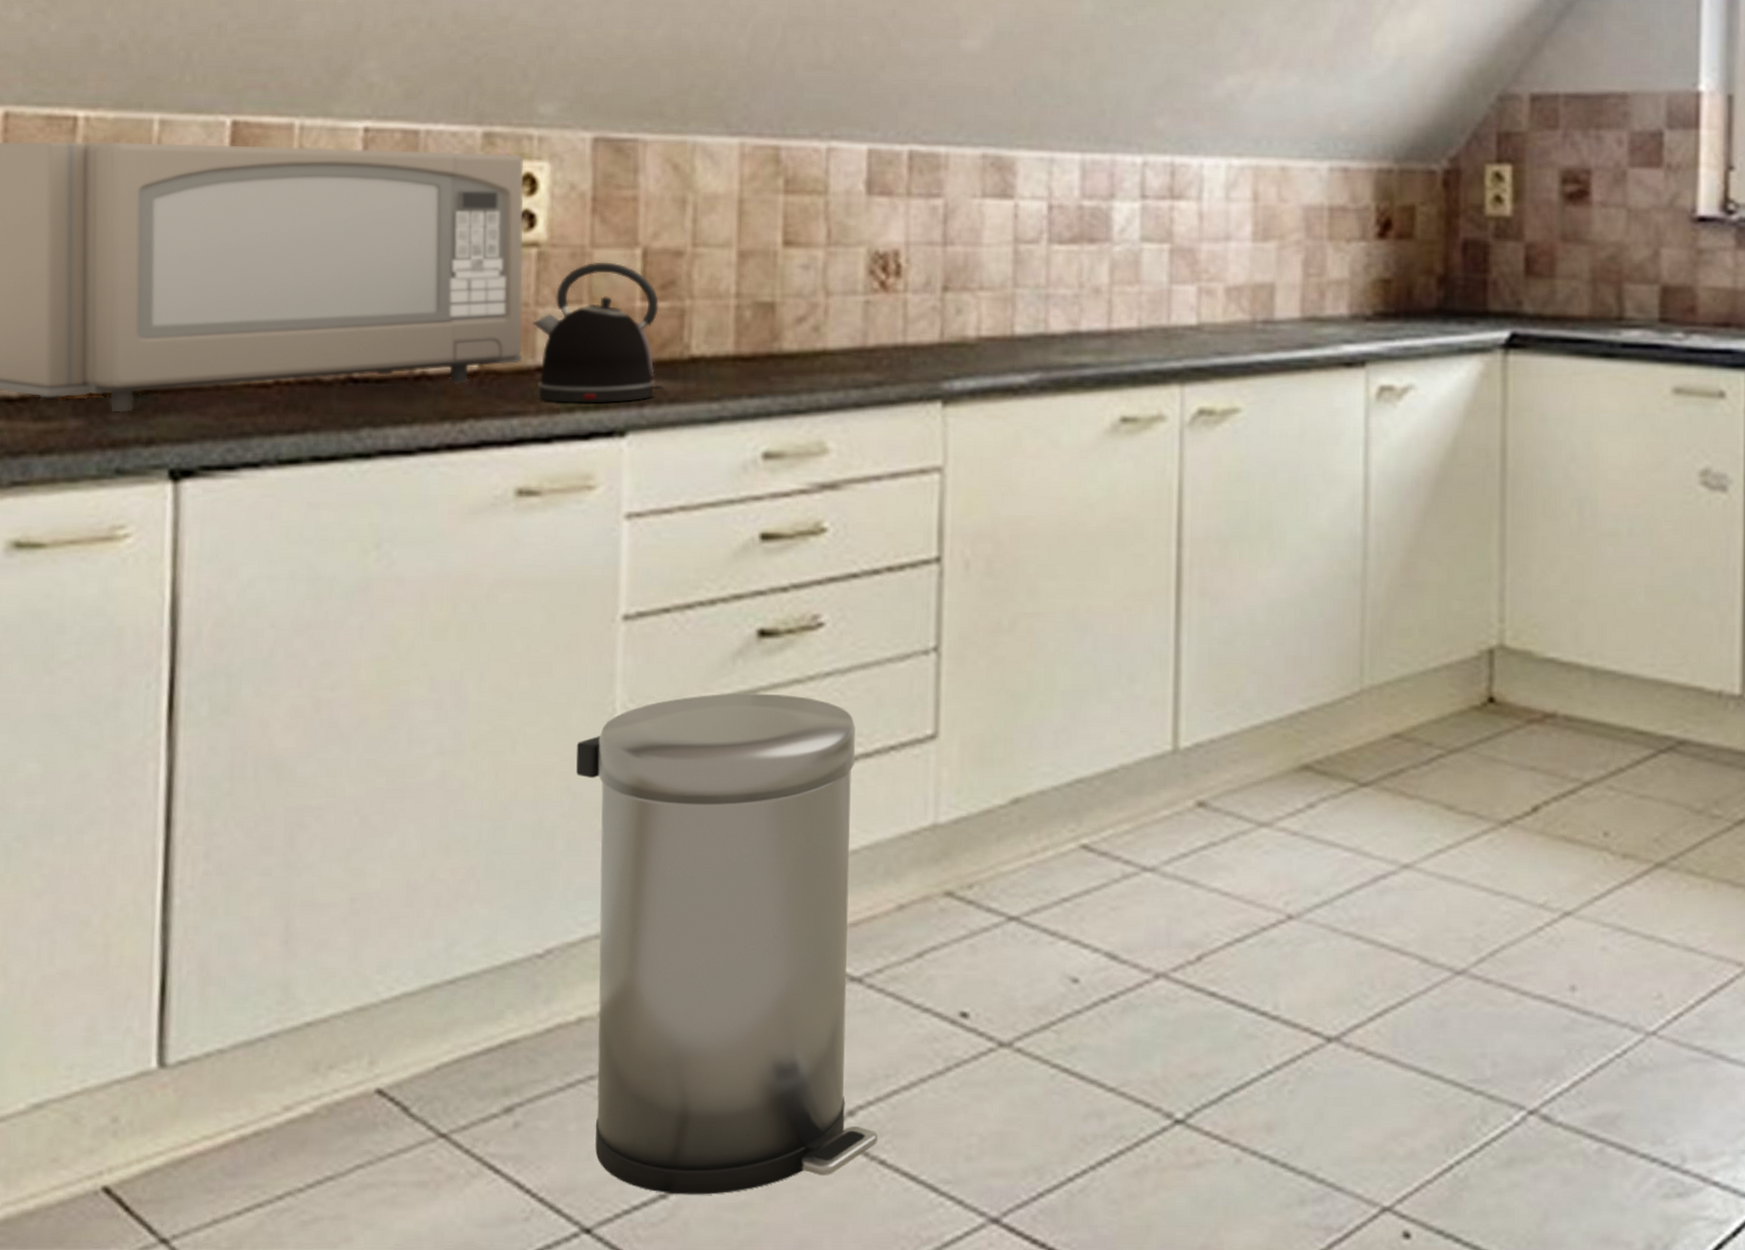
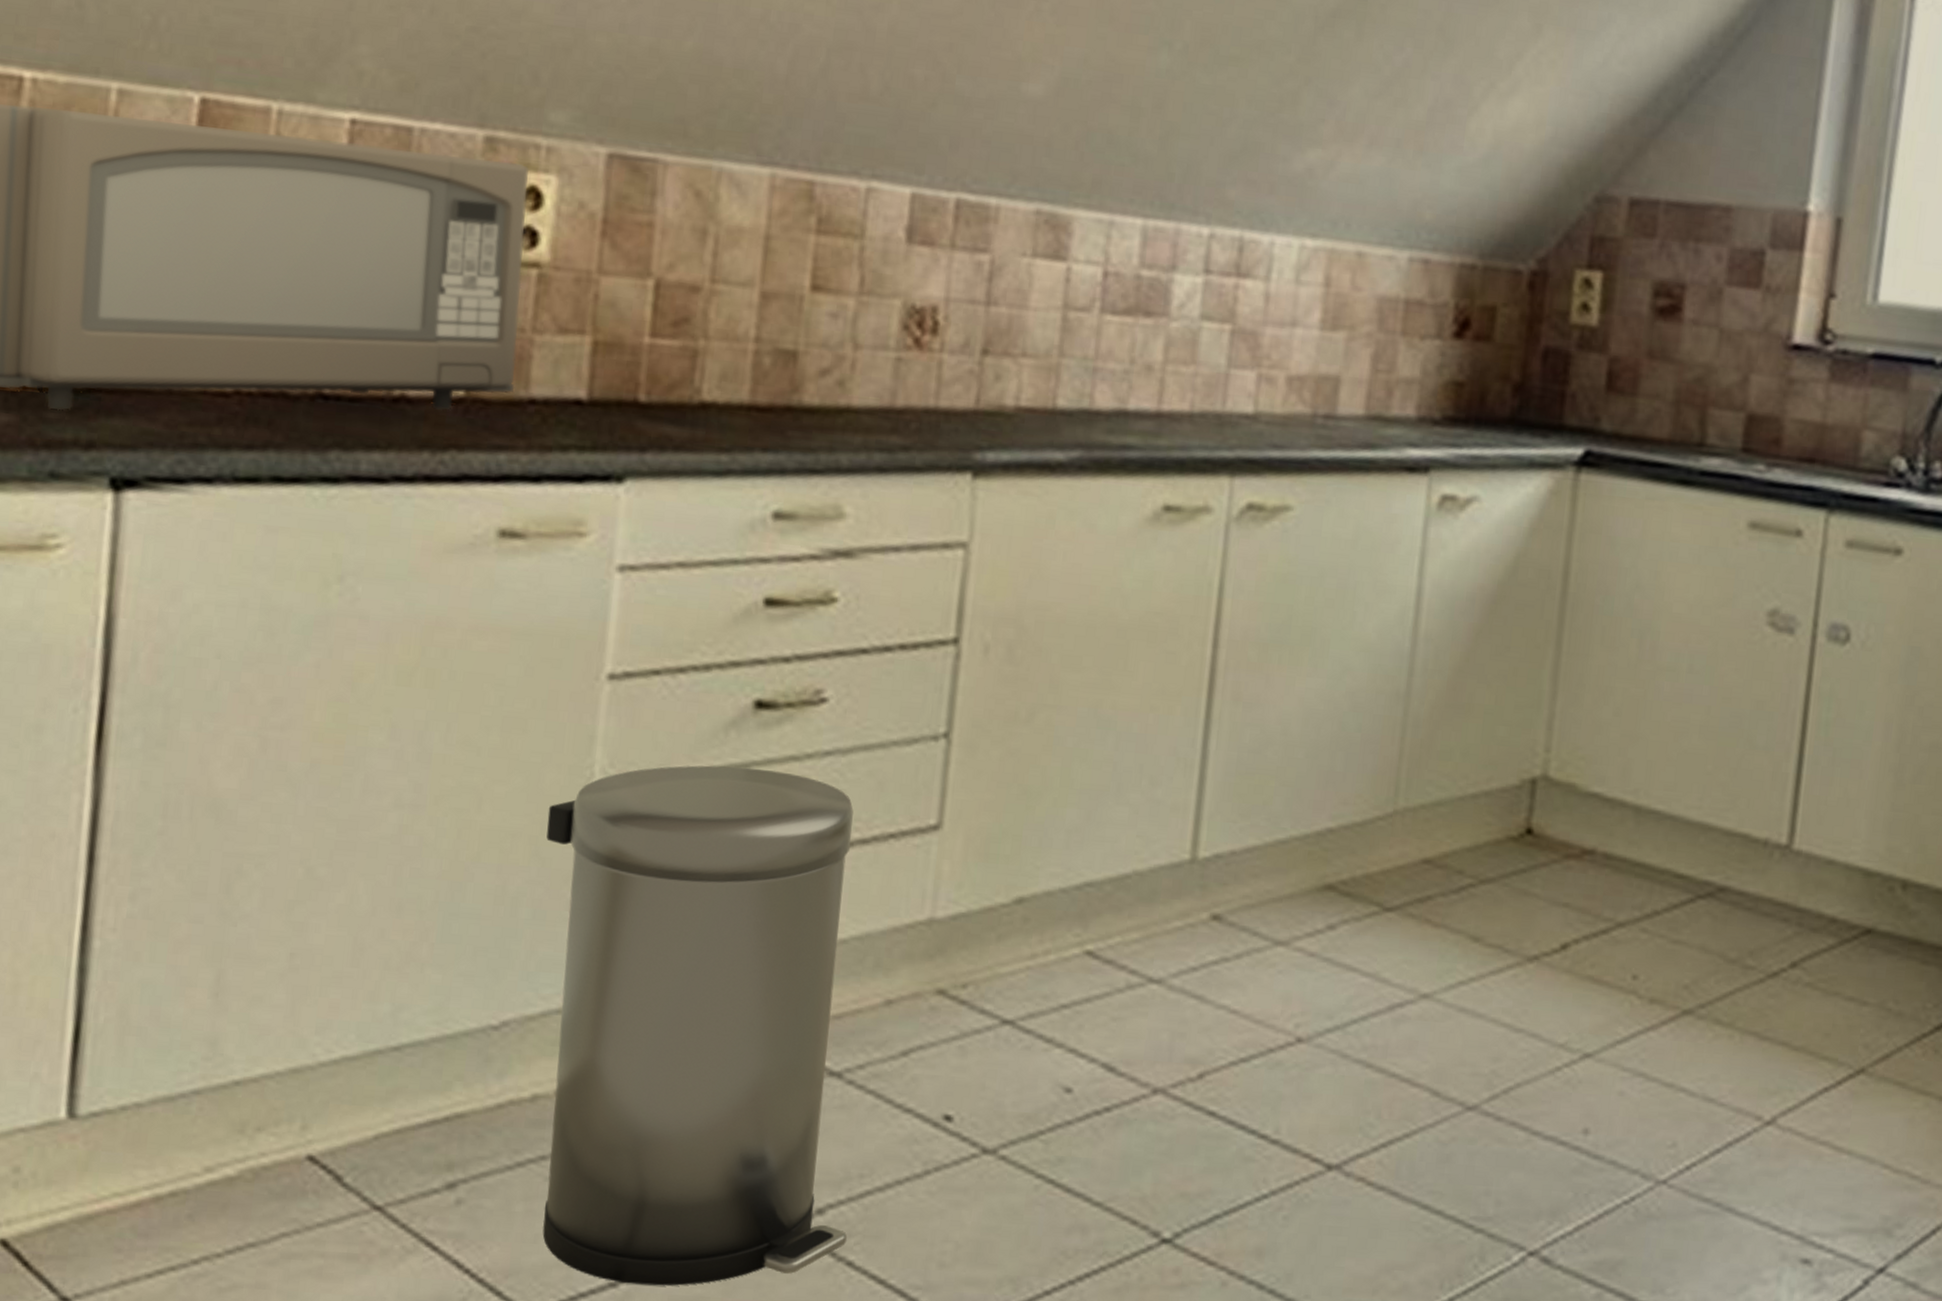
kettle: present [532,261,664,403] -> none [527,289,670,446]

